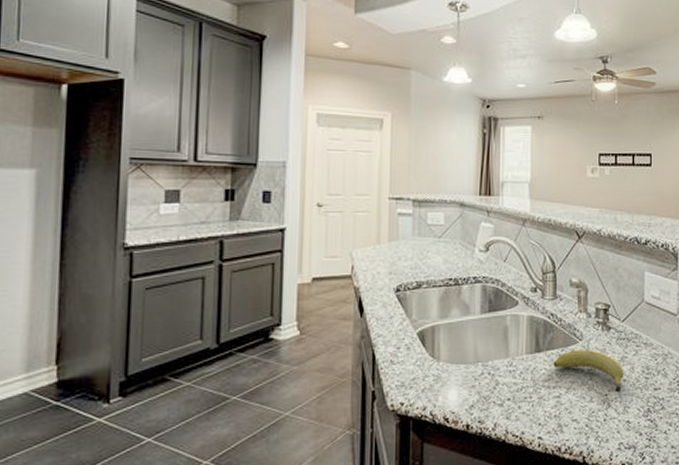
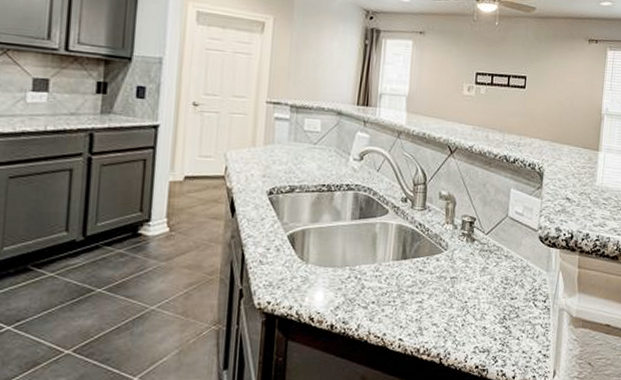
fruit: present [553,350,624,393] -> none [418,259,485,301]

